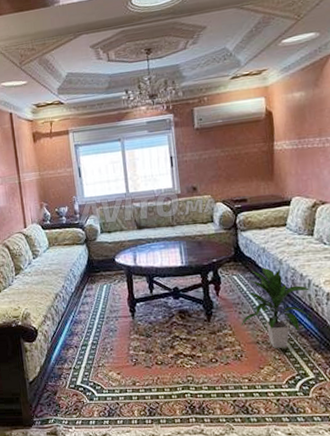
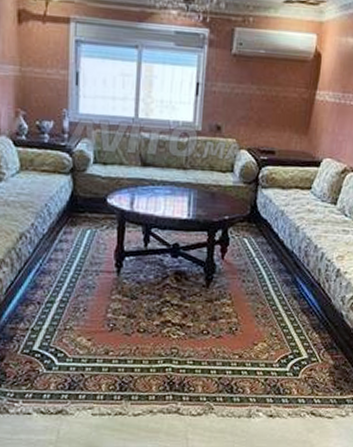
indoor plant: present [240,267,312,348] -> none [241,233,323,324]

